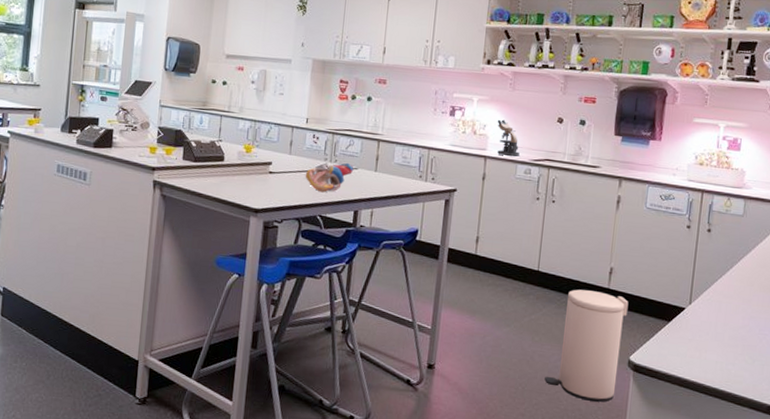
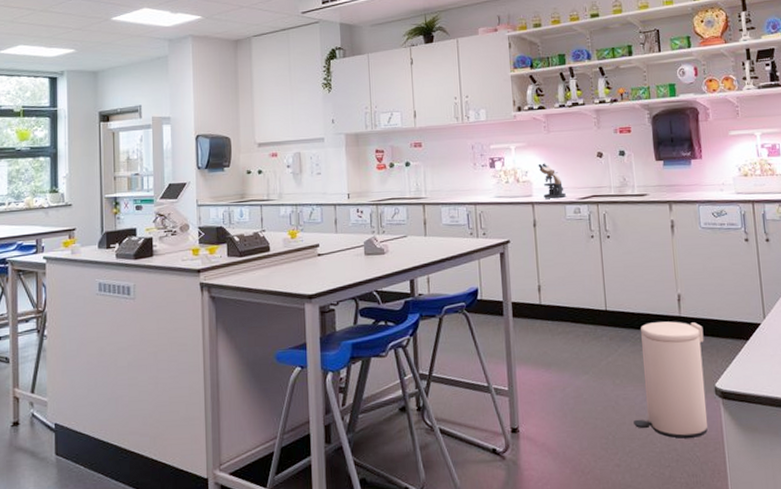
anatomical model: present [305,162,354,193] -> none [354,231,403,267]

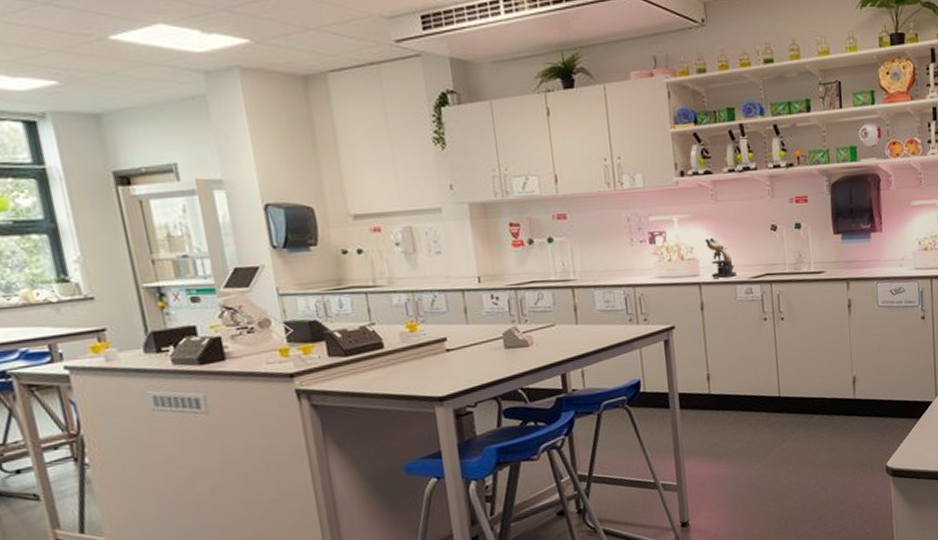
pedal bin: present [634,321,709,439] -> none [806,404,879,518]

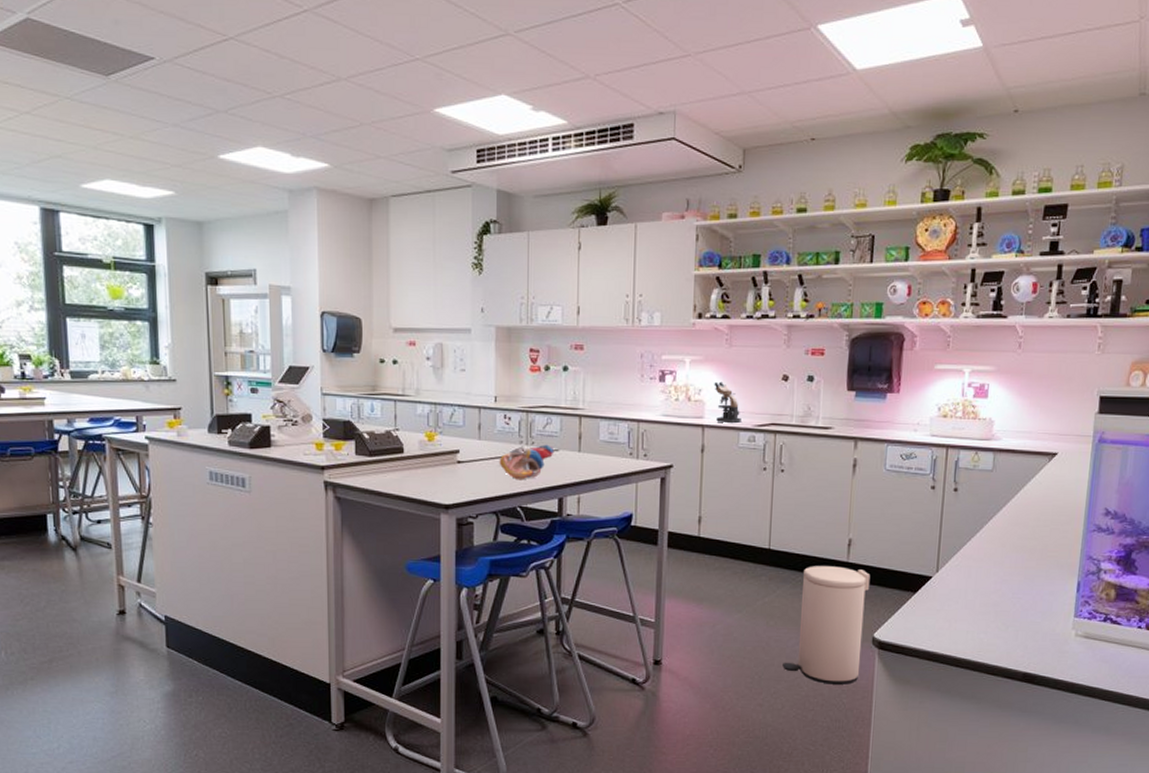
anatomical model: none [491,320,551,362] -> present [499,444,555,481]
pedal bin: none [806,404,879,518] -> present [782,566,871,685]

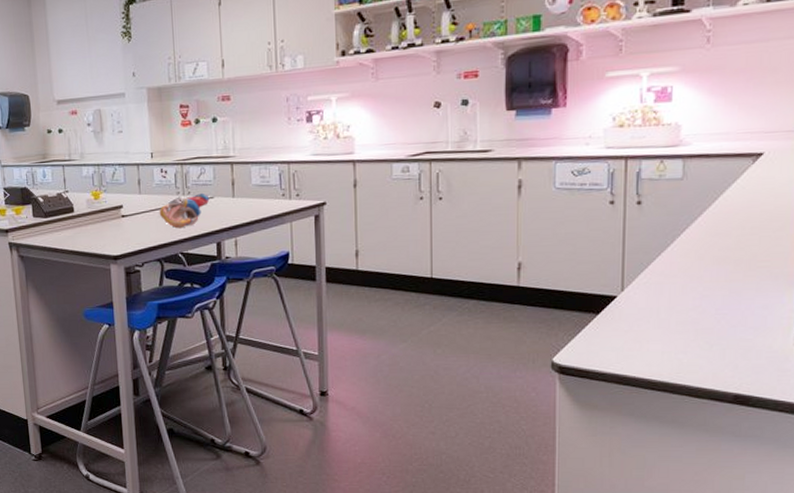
microscope: present [714,381,741,424] -> none [362,116,393,157]
pedal bin: present [782,566,871,685] -> none [454,291,545,411]

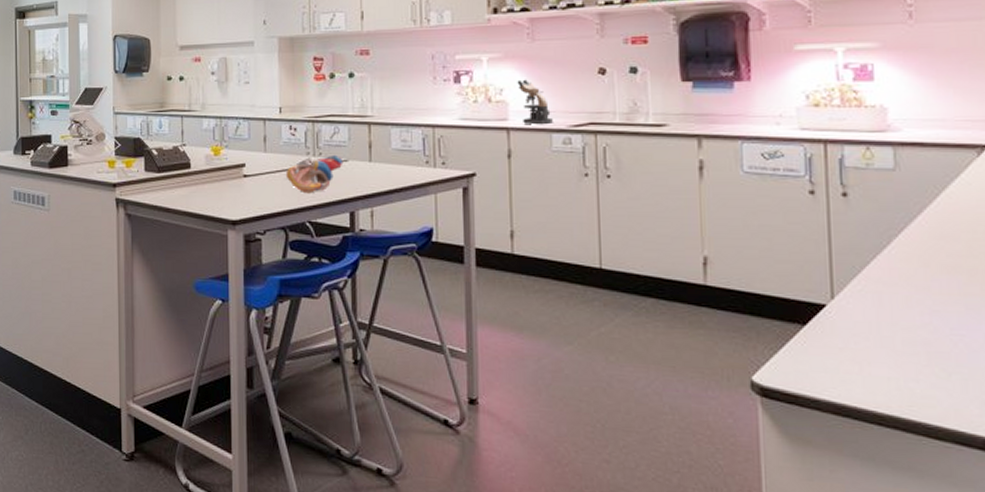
microscope: none [362,116,393,157] -> present [517,79,553,125]

